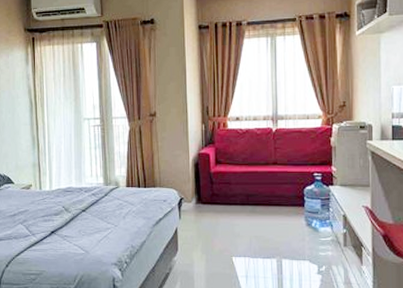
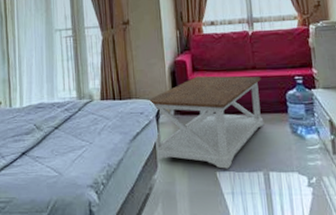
coffee table: none [170,169,281,255] -> present [147,76,264,169]

